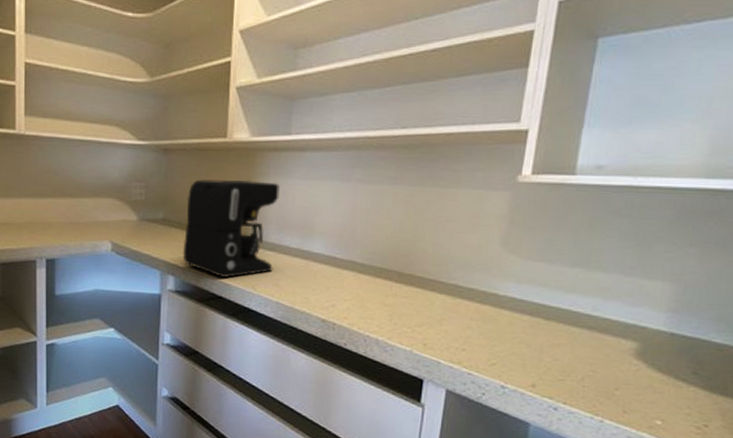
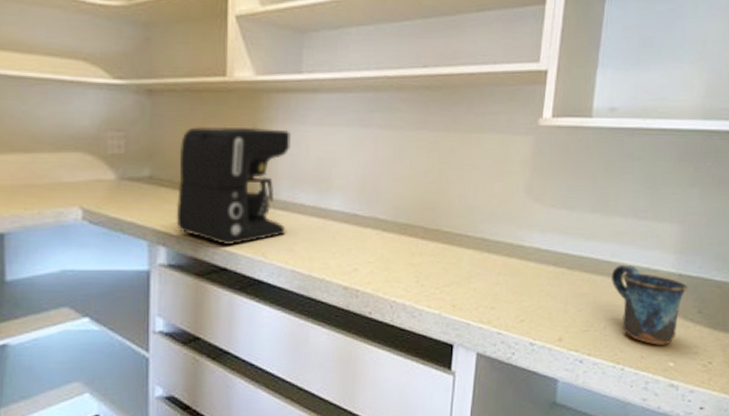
mug: none [592,320,682,403] -> present [611,265,689,345]

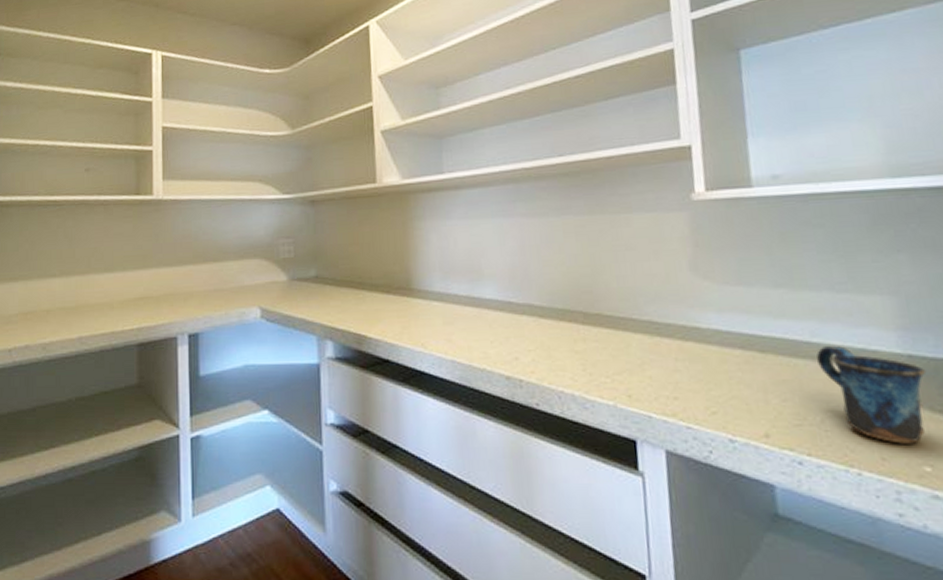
coffee maker: present [176,126,291,246] -> none [339,225,443,338]

